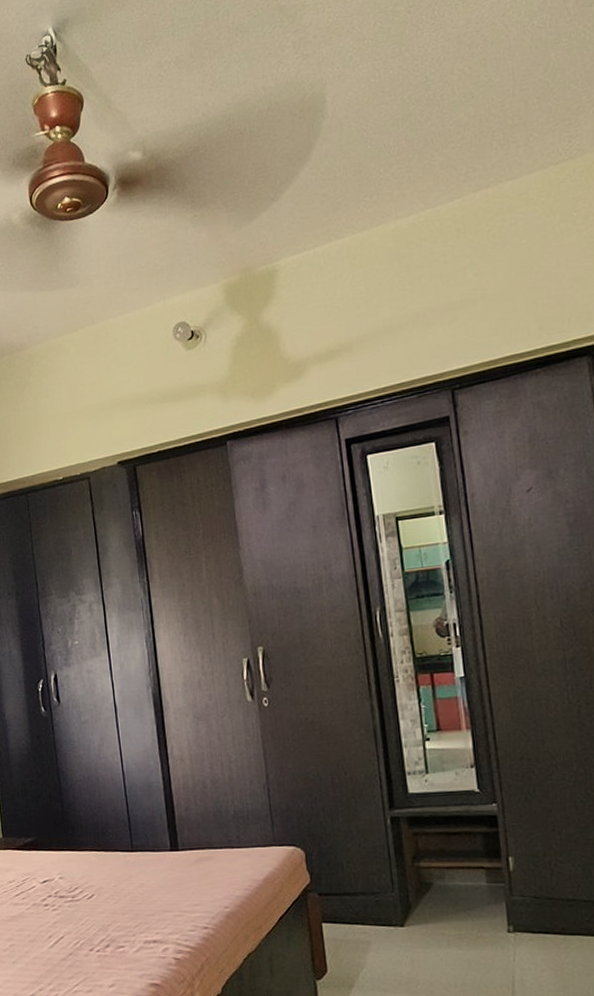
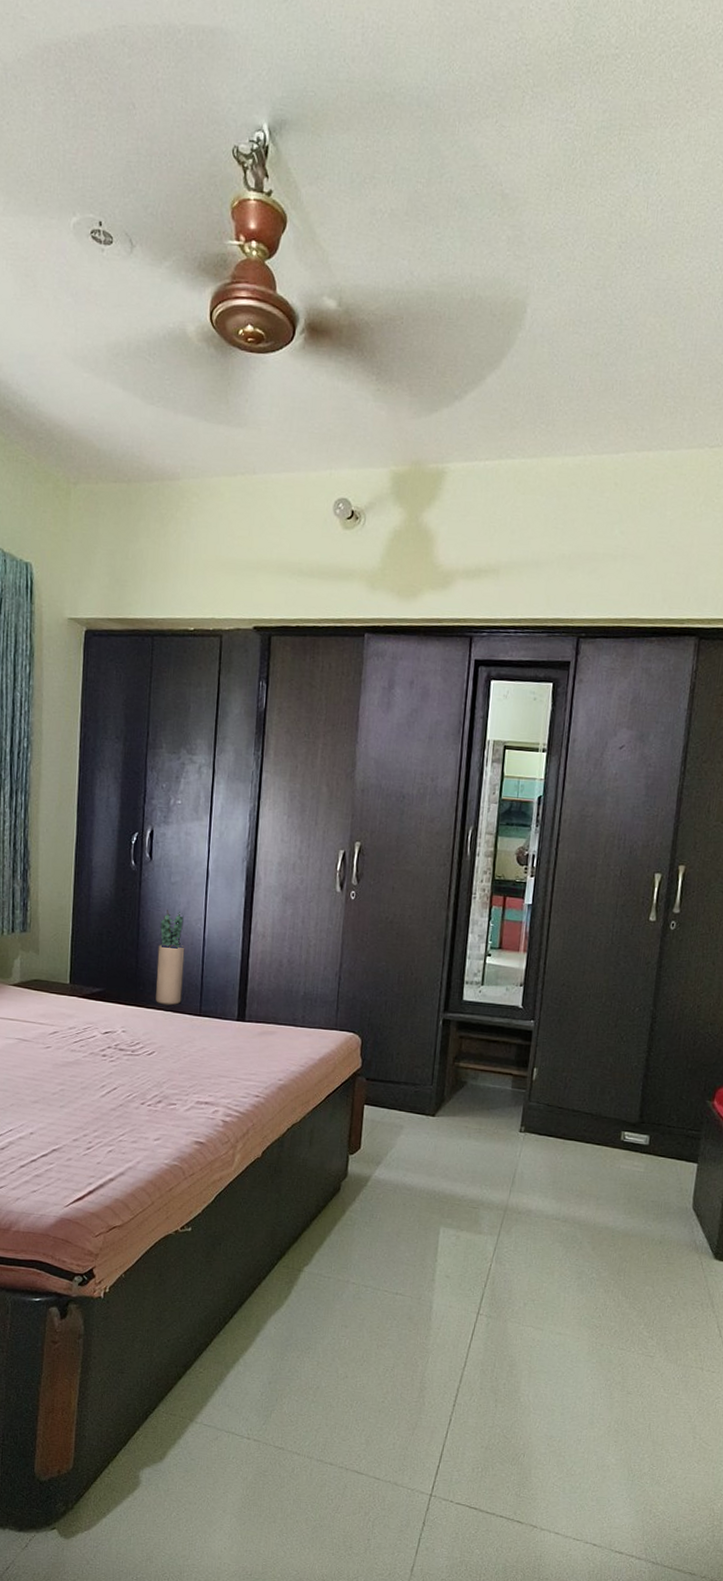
vase: none [78,749,112,846] -> present [156,909,185,1006]

